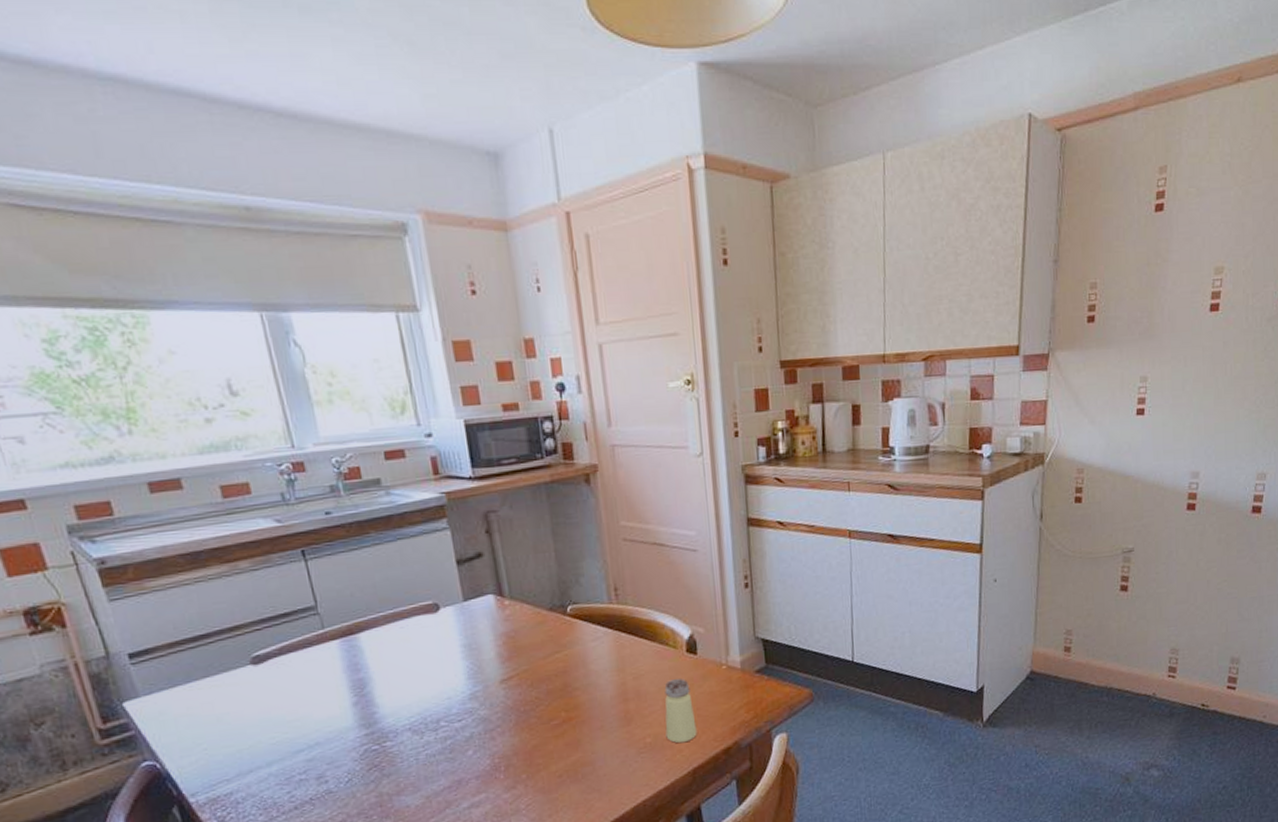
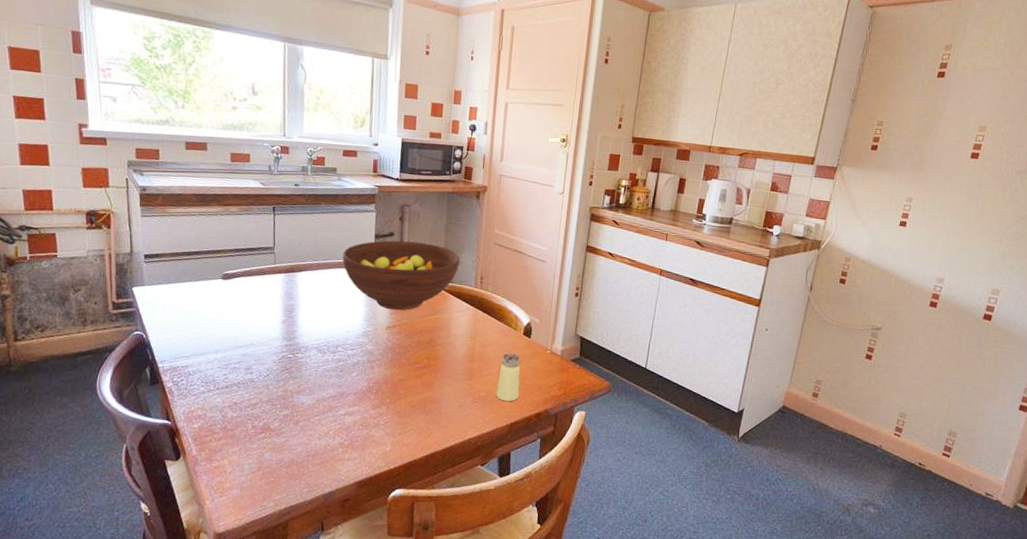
fruit bowl: none [416,557,582,657] -> present [342,240,460,311]

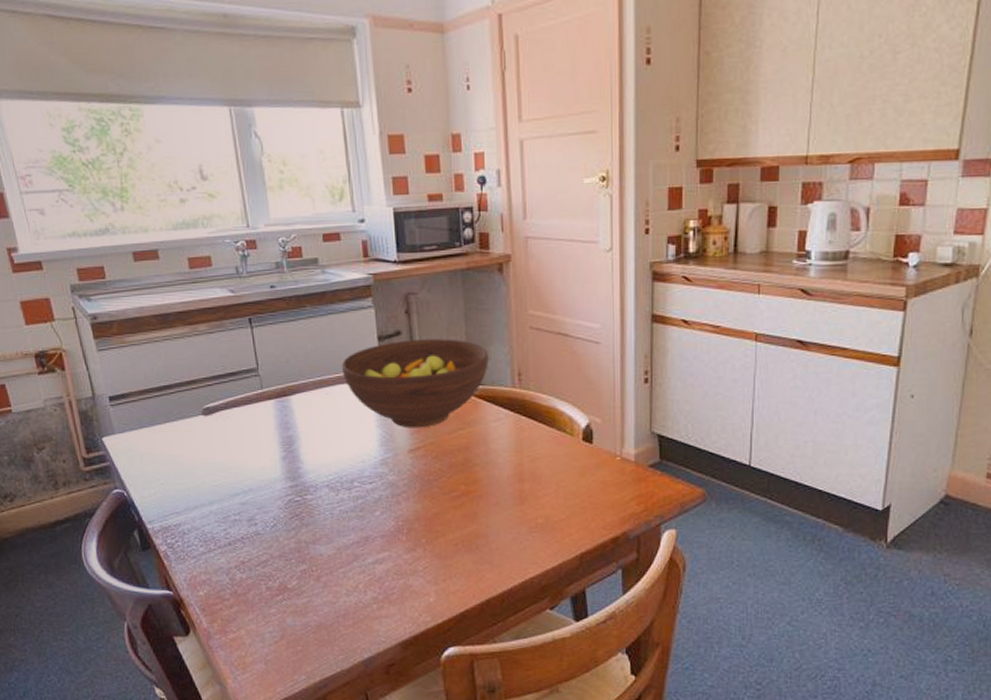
saltshaker: present [496,353,521,402] -> none [557,466,587,528]

